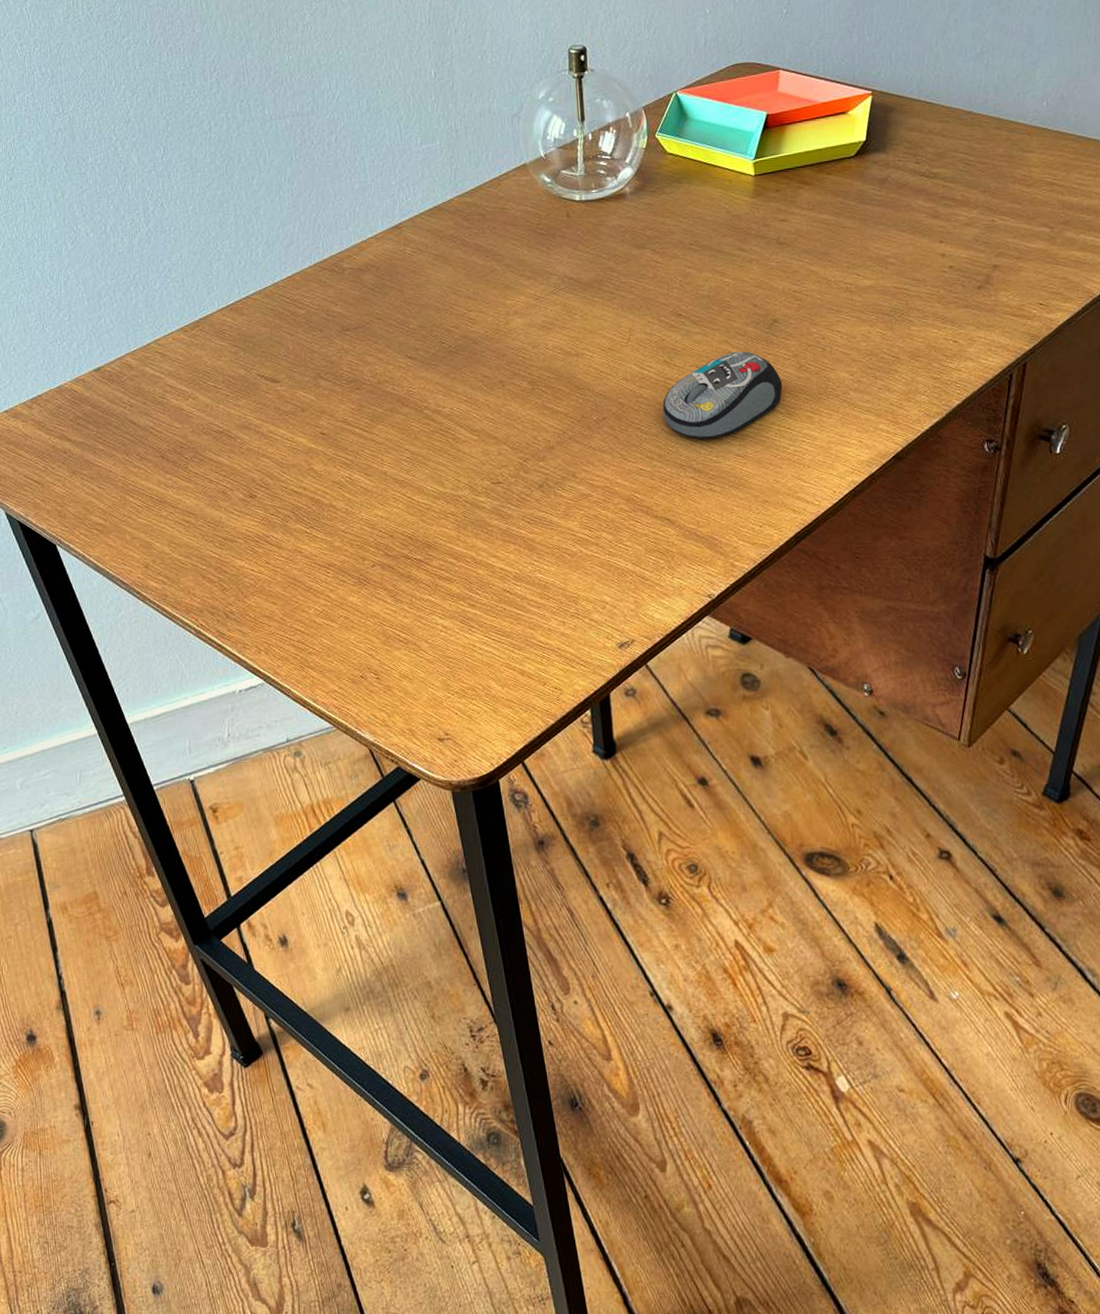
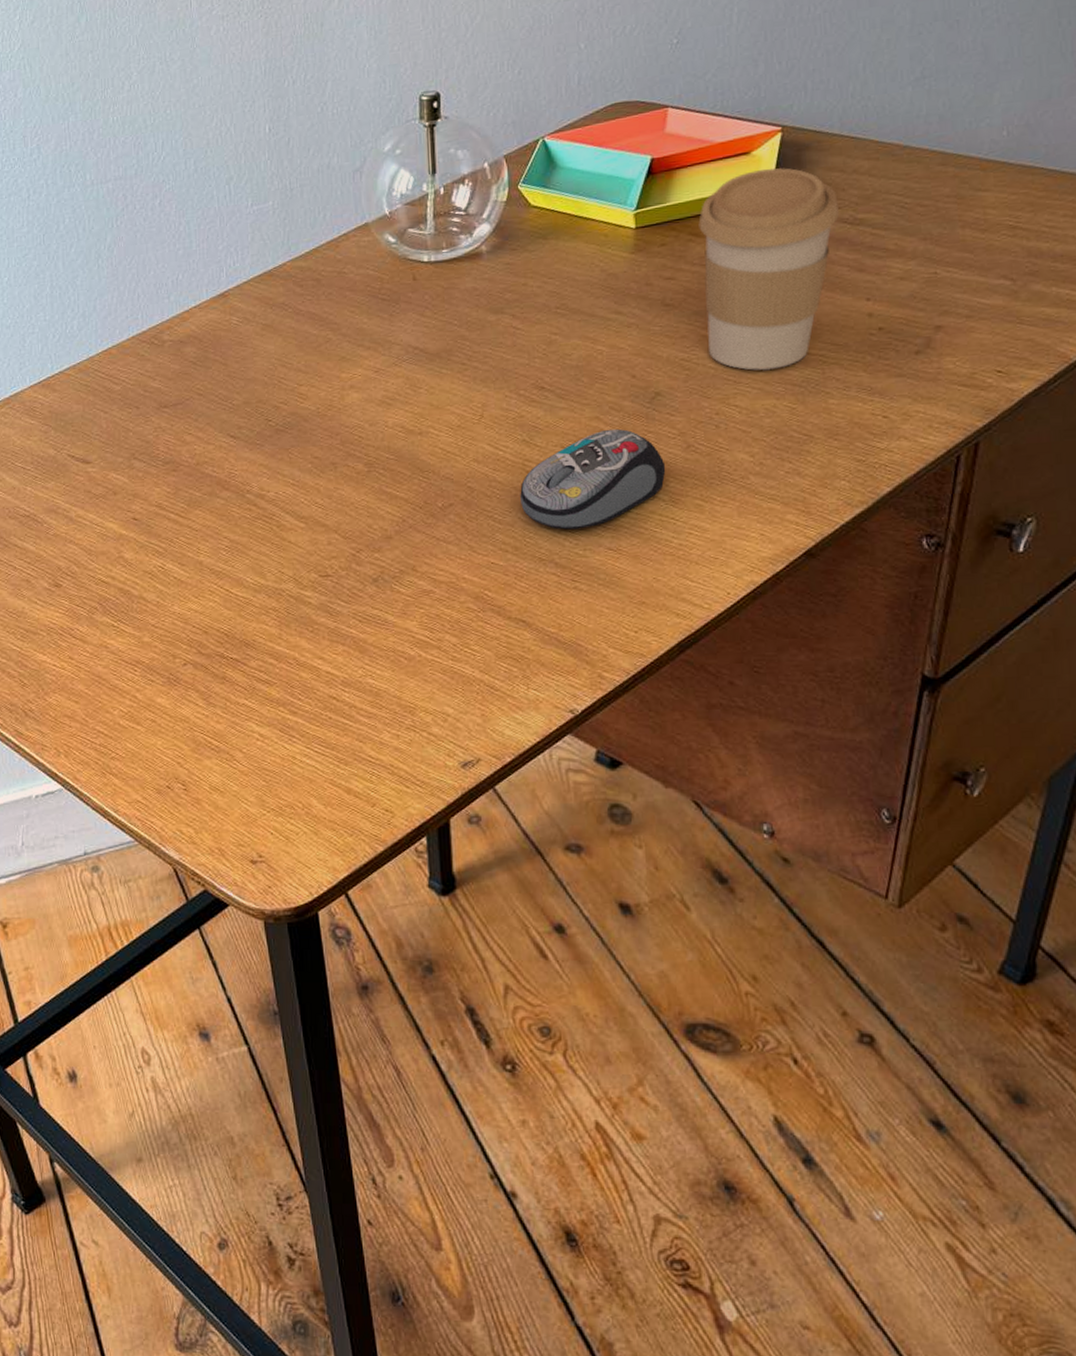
coffee cup: none [806,127,919,302] -> present [698,168,840,371]

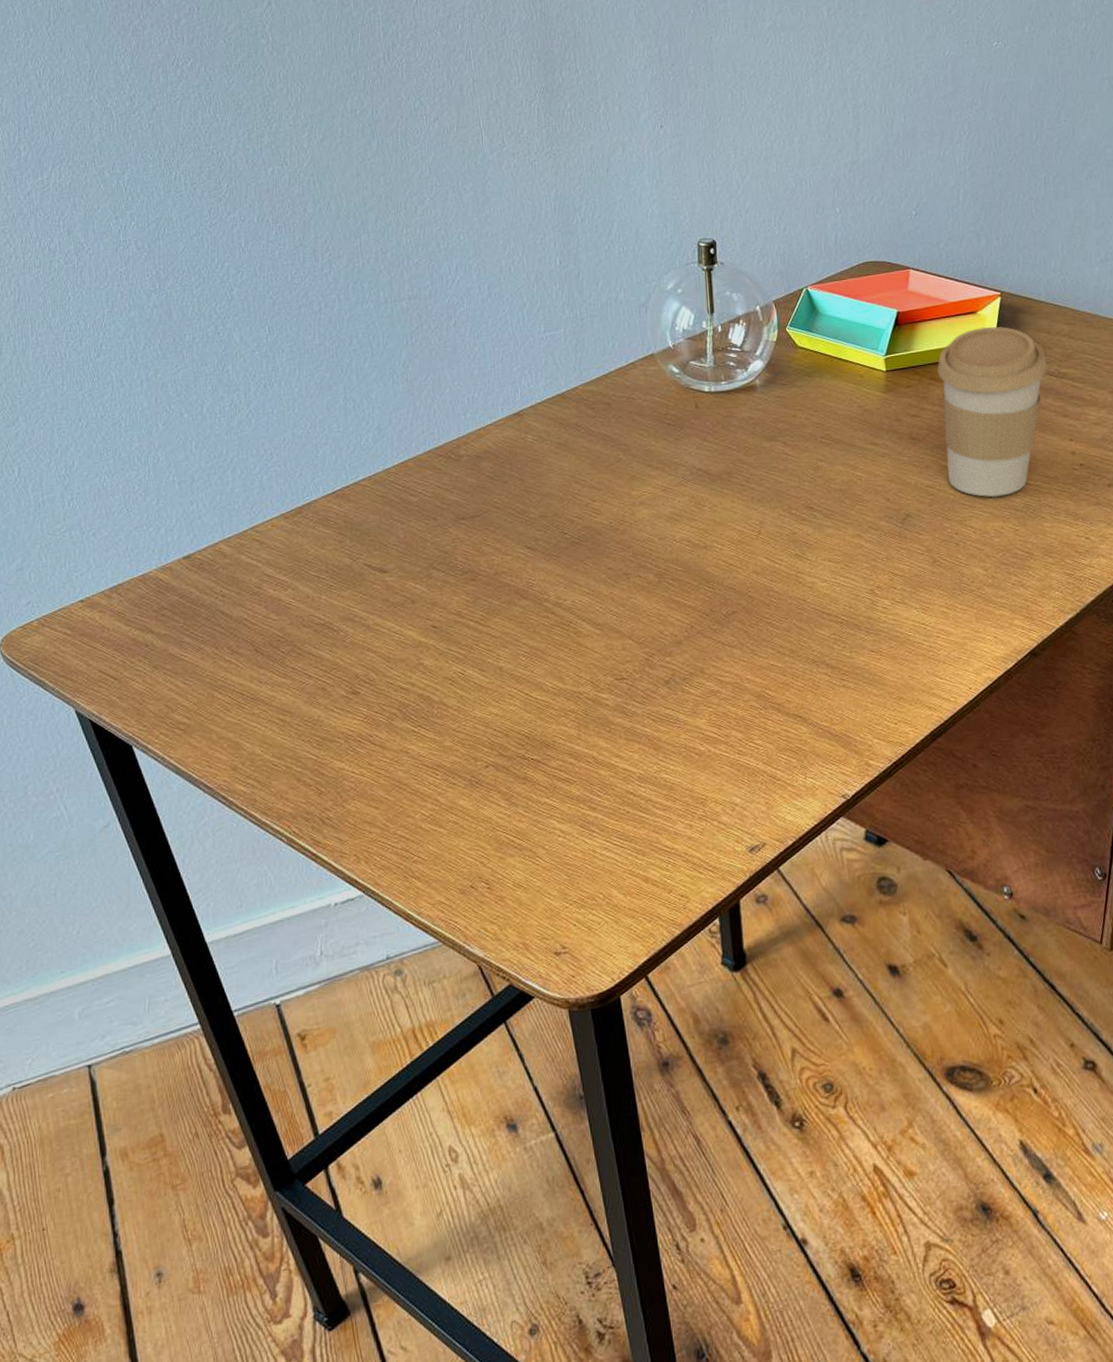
computer mouse: present [520,428,666,530] -> none [794,545,917,635]

